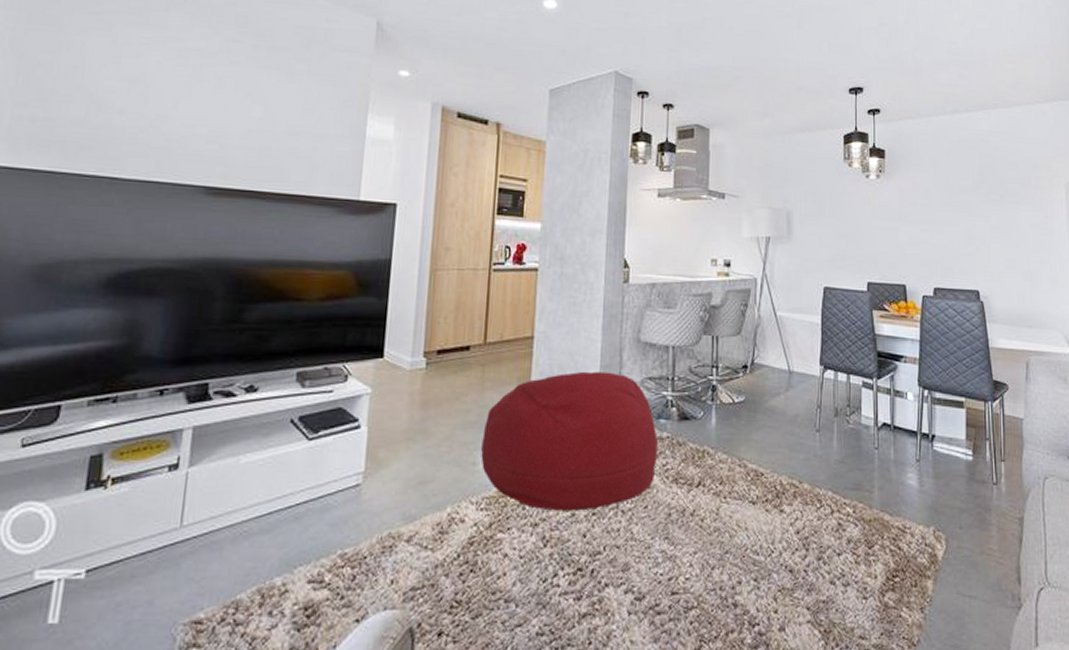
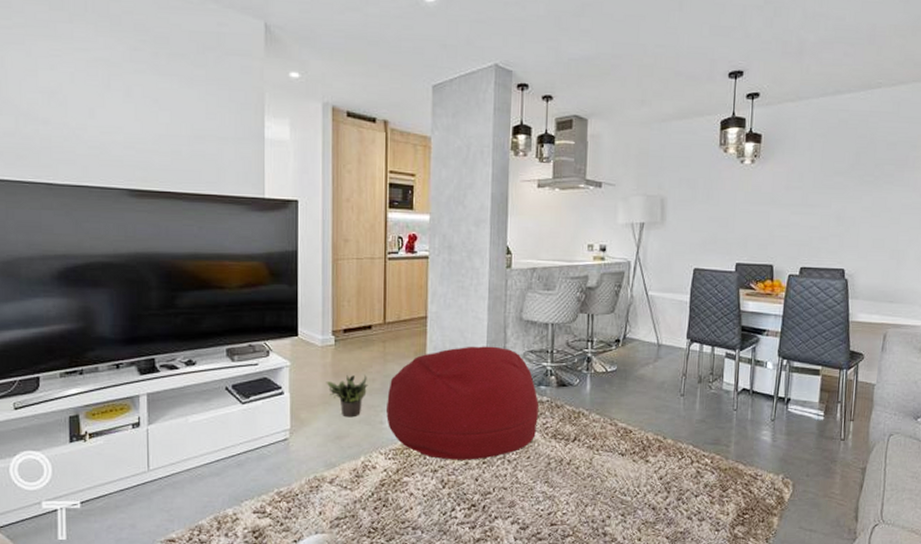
potted plant: none [412,404,462,457] -> present [326,374,368,418]

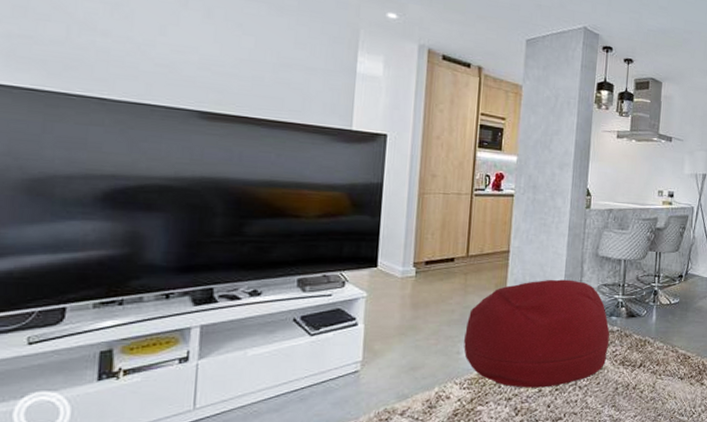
potted plant: present [326,374,368,418] -> none [403,305,447,348]

